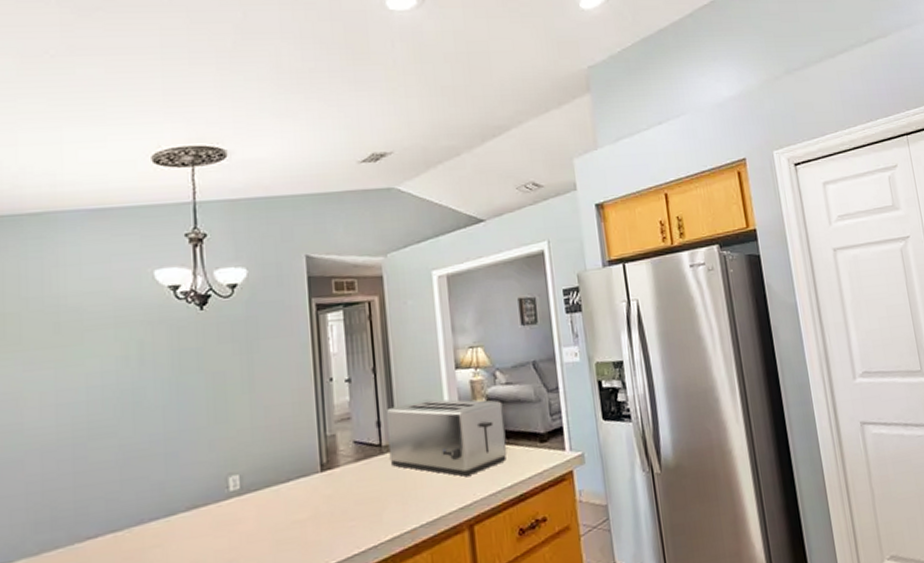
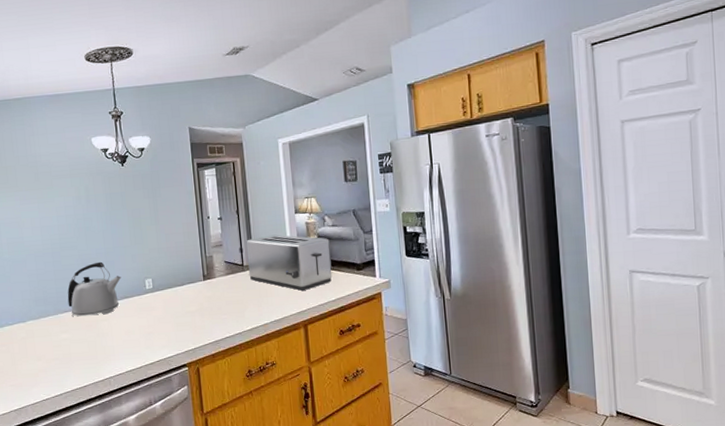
kettle: none [93,453,189,545] -> present [67,261,122,317]

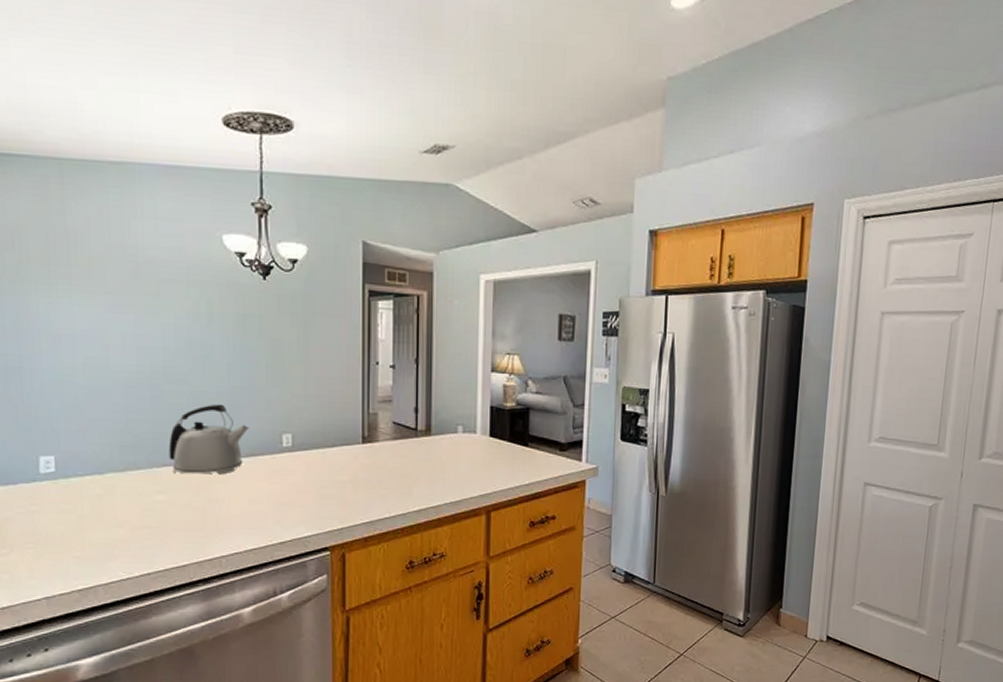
toaster: present [246,234,332,291] -> none [423,395,530,469]

